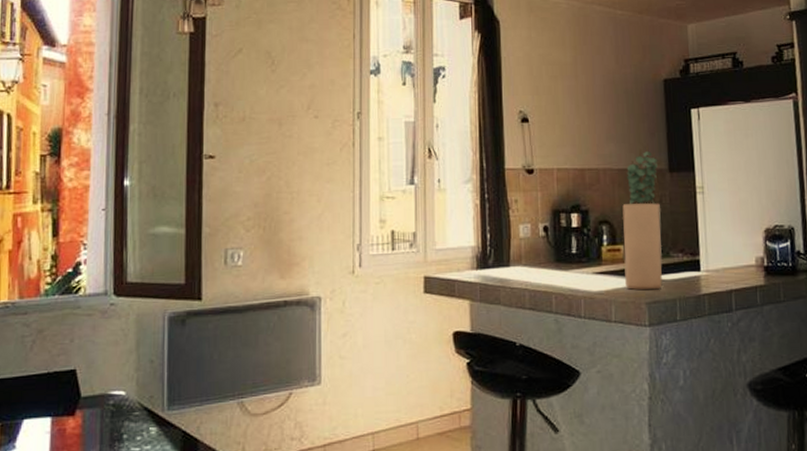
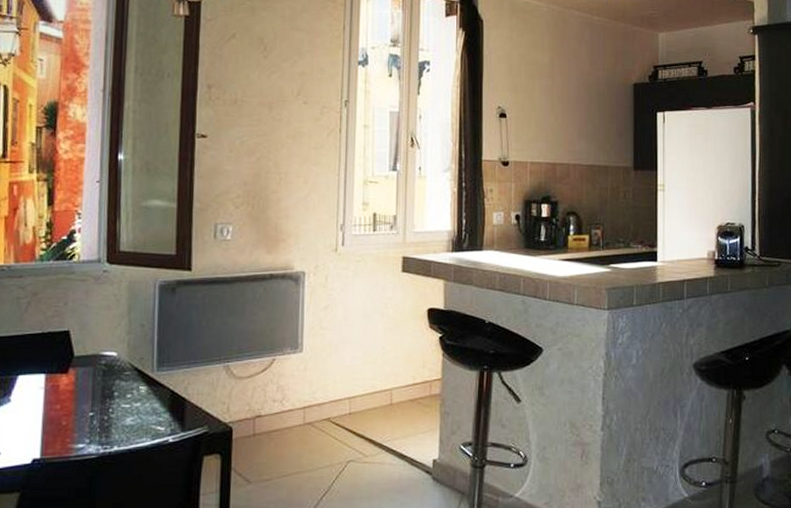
vase: present [622,144,662,290] -> none [588,143,625,277]

